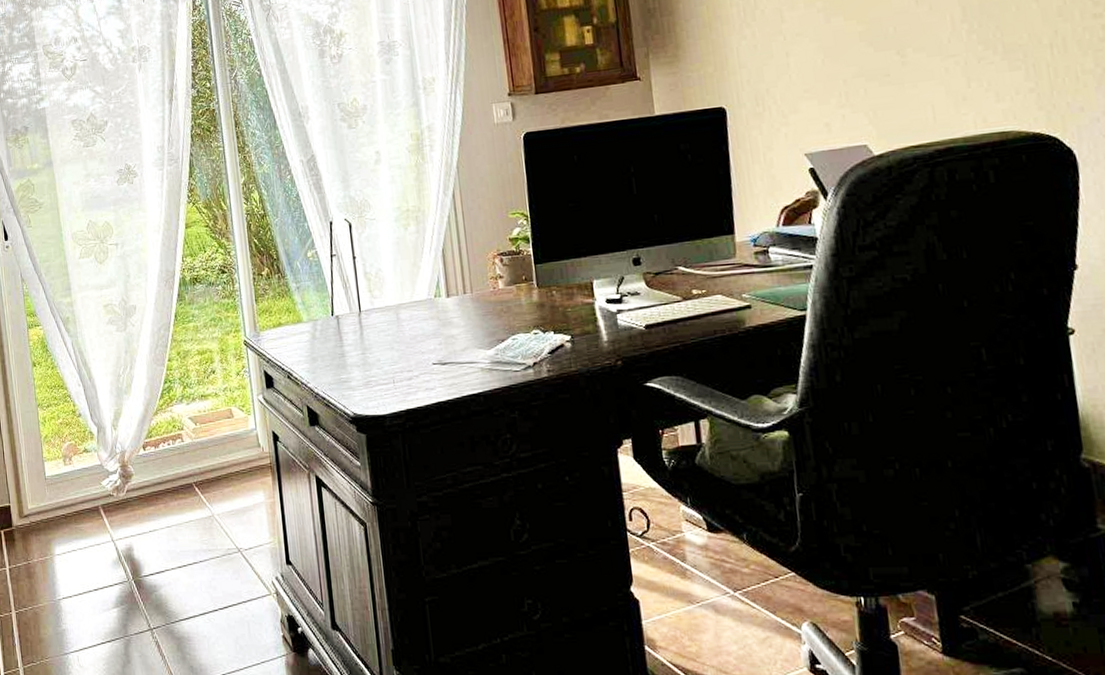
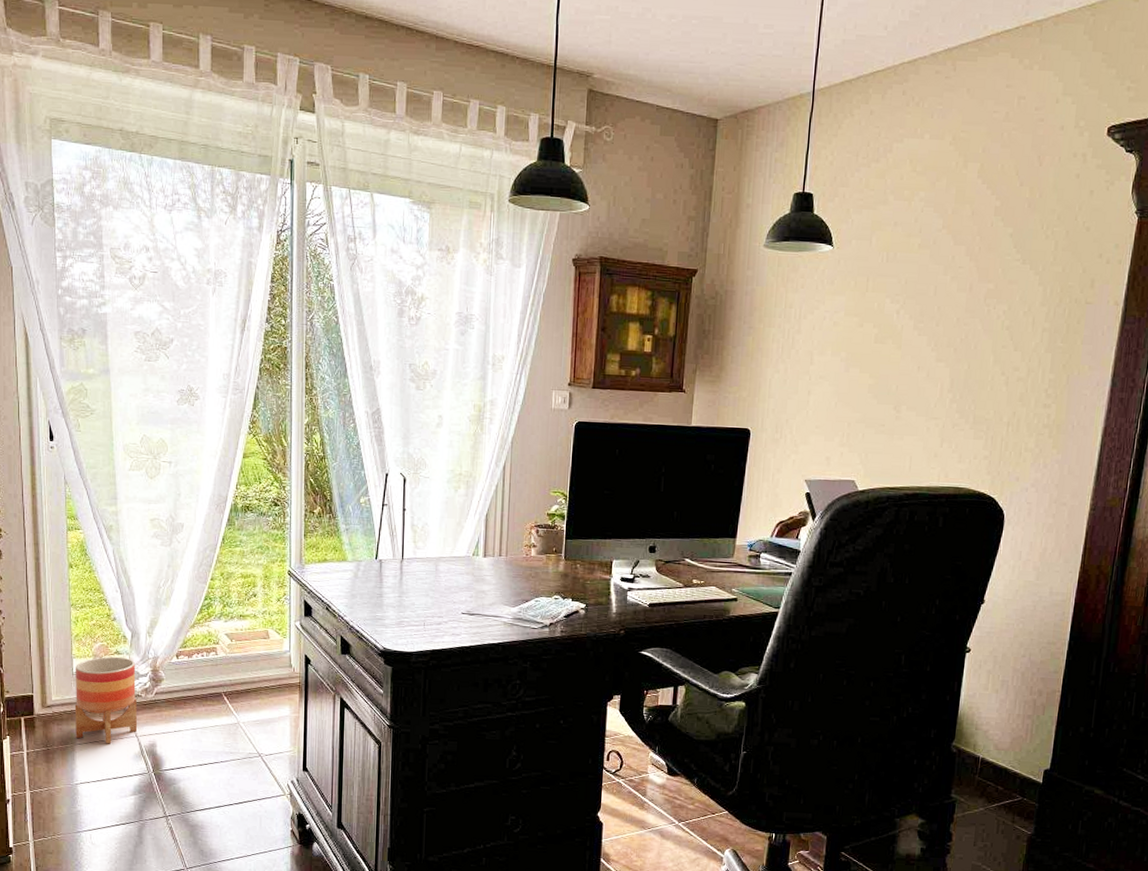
planter: none [47,455,113,552] -> present [74,656,138,744]

